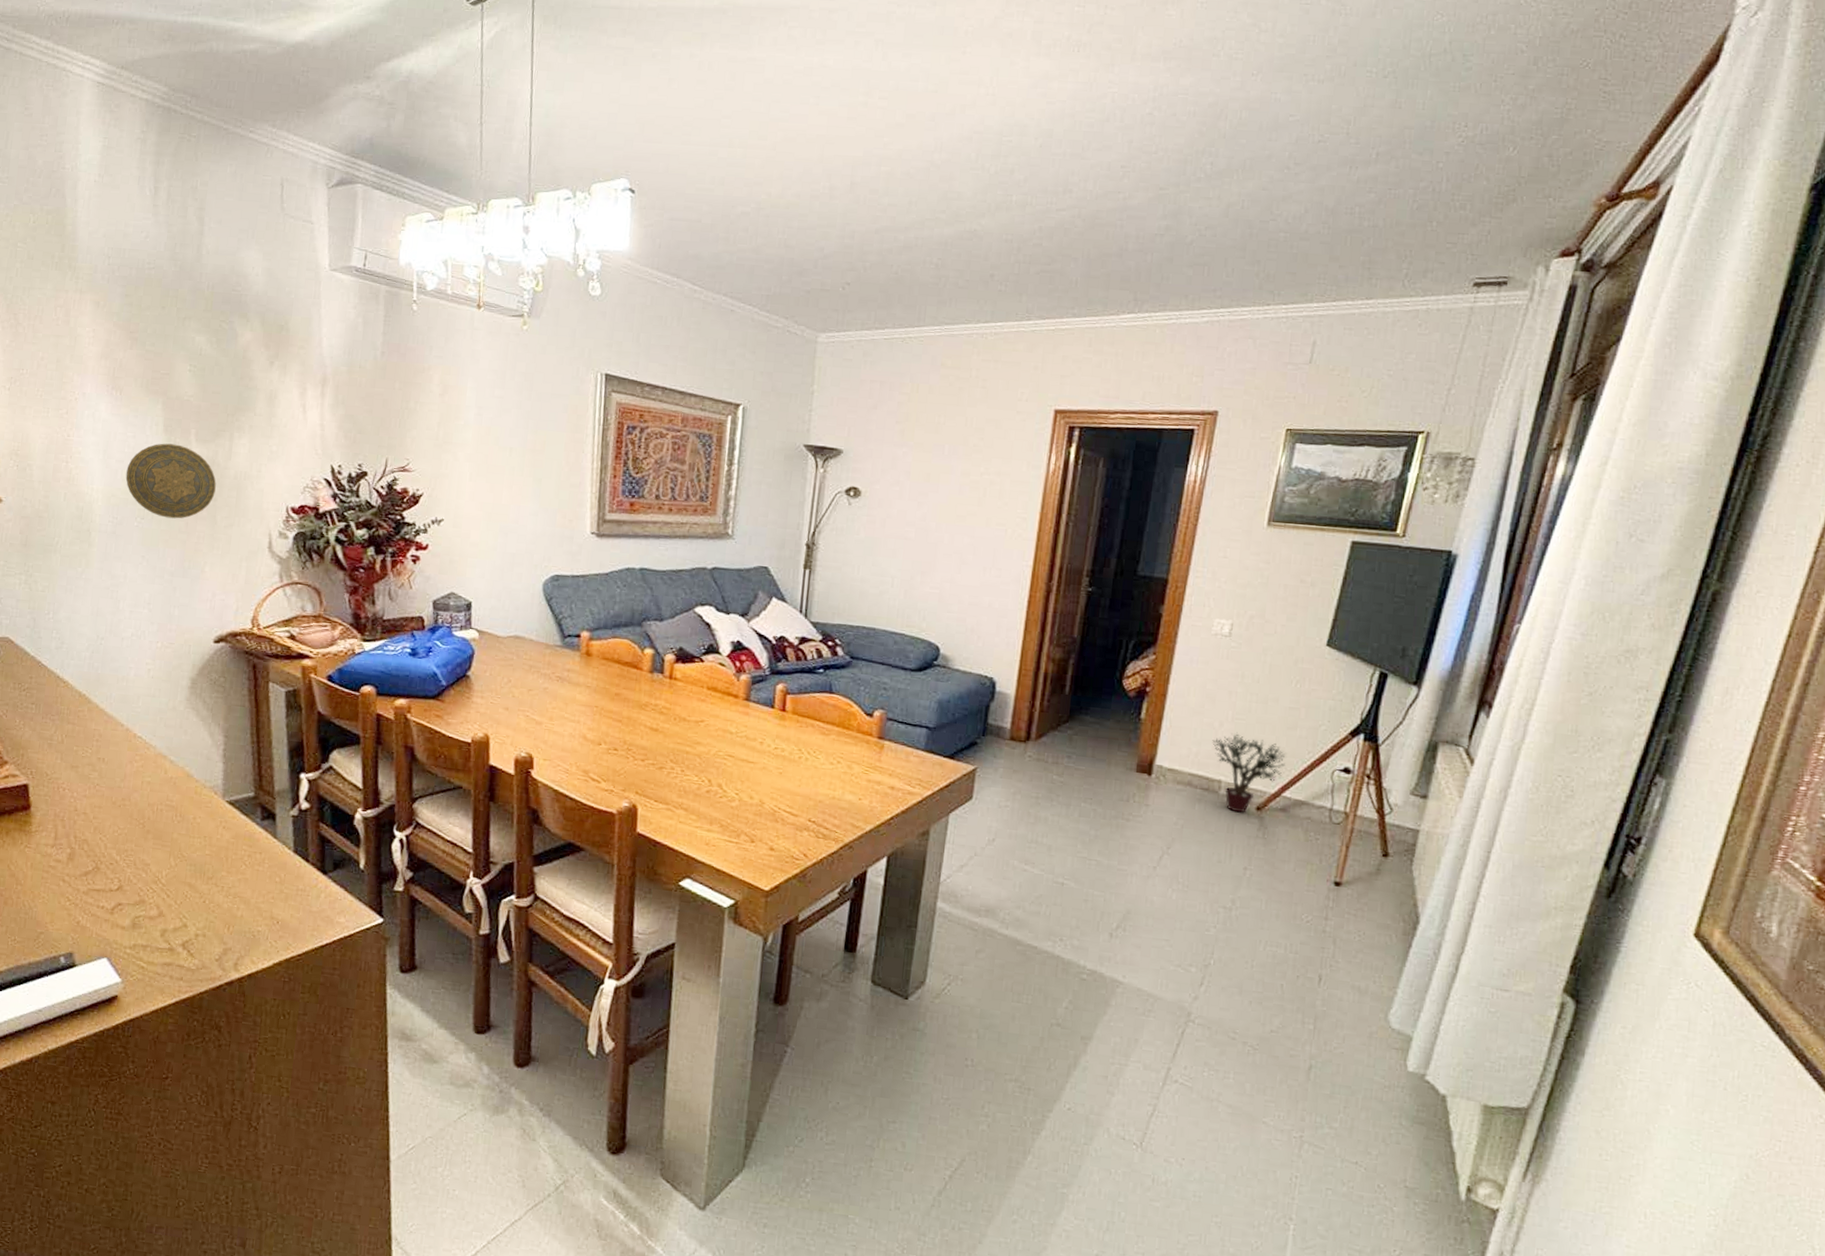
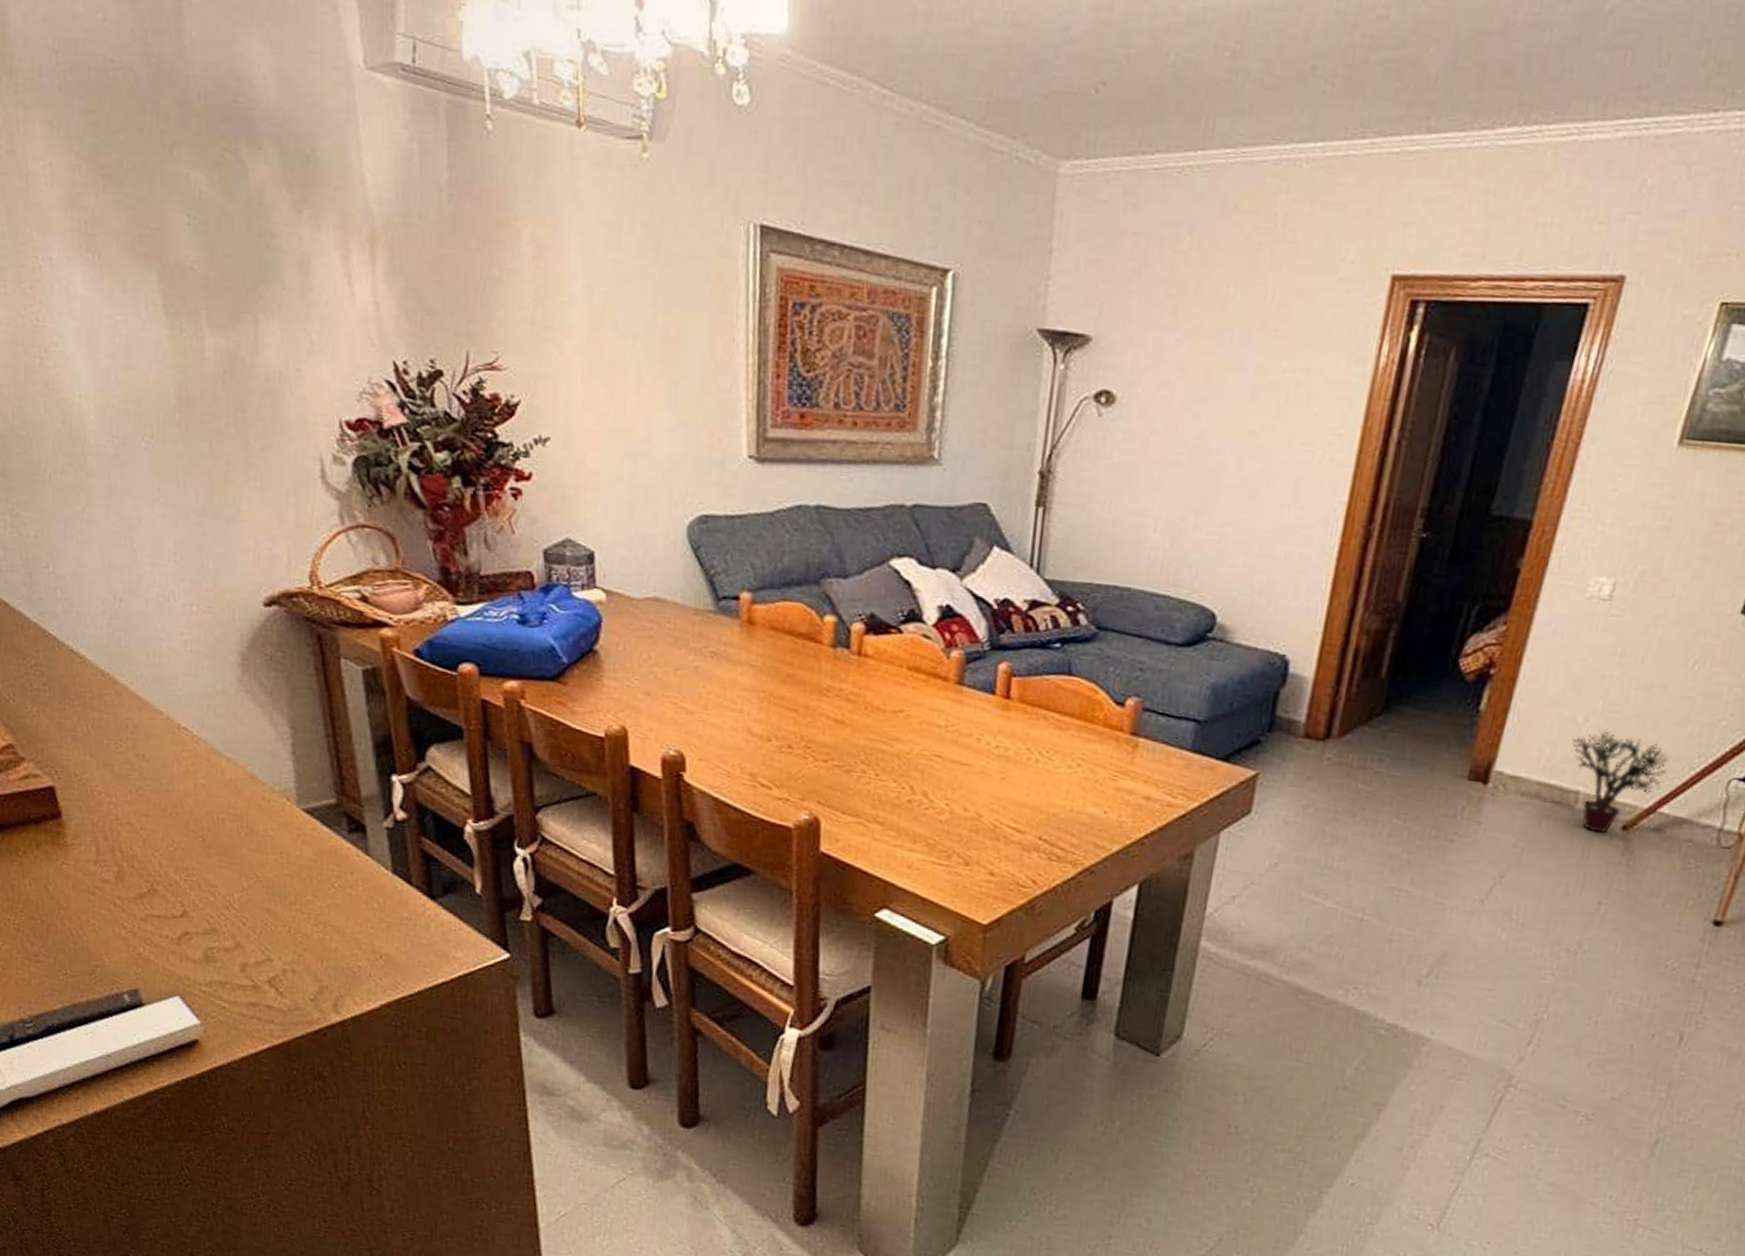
decorative plate: present [125,443,216,519] -> none [121,330,243,438]

